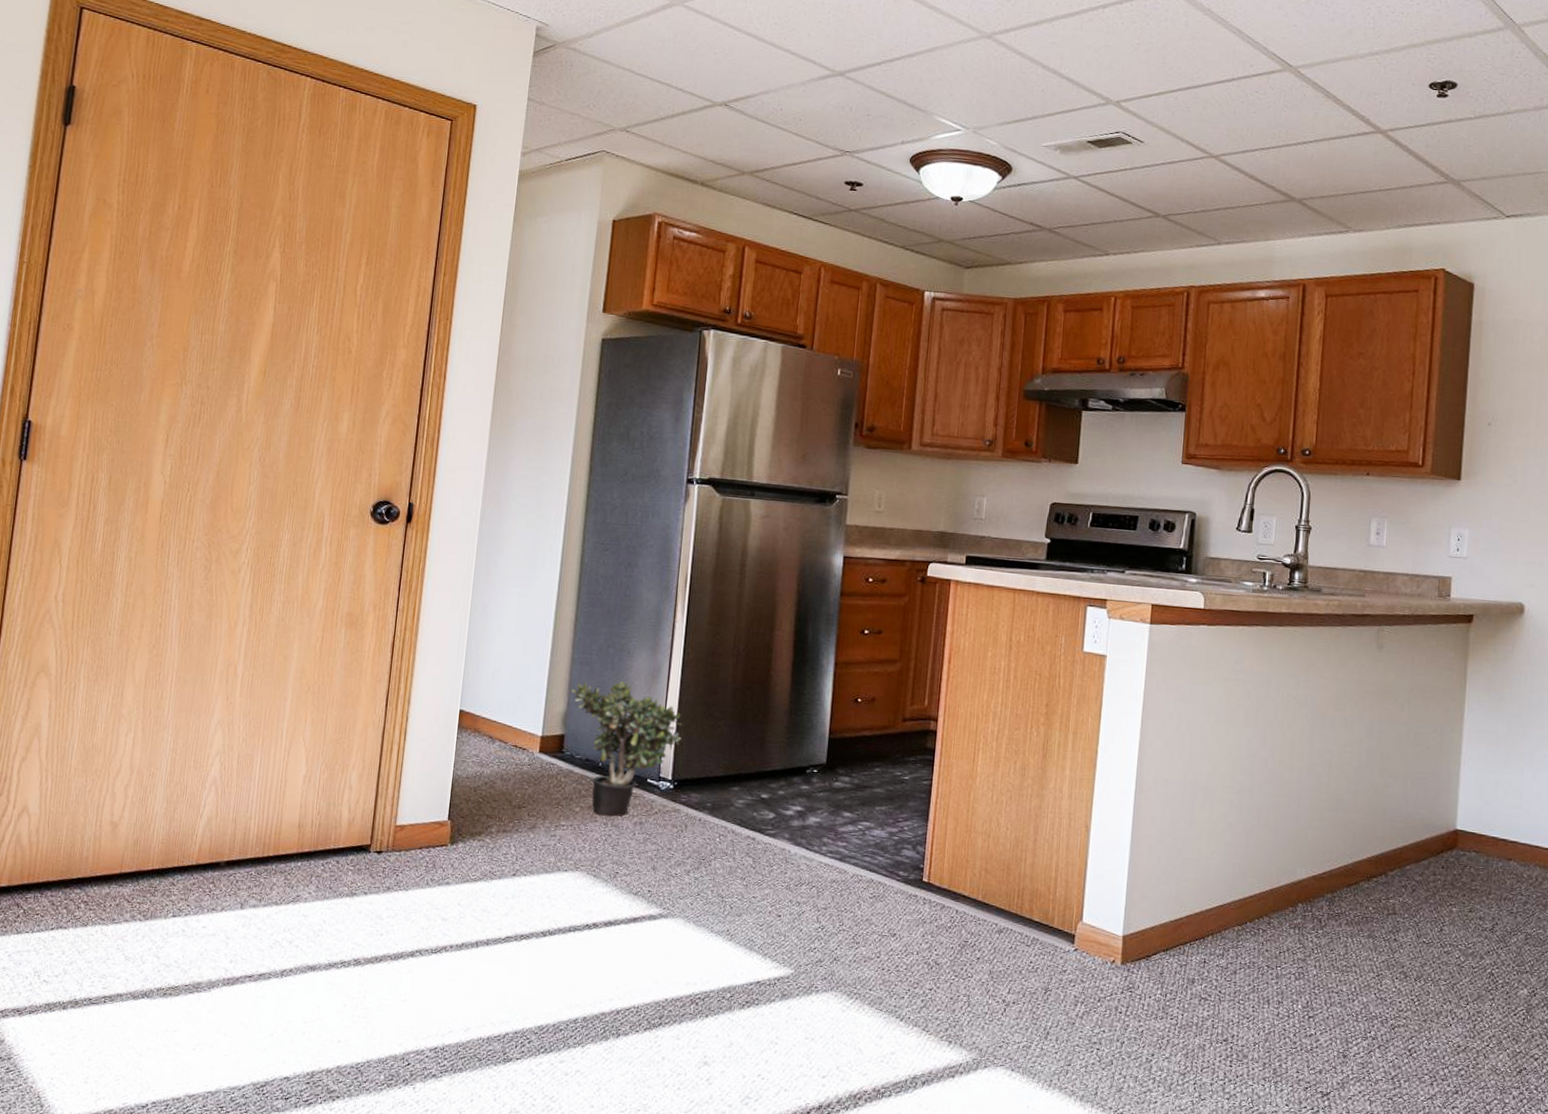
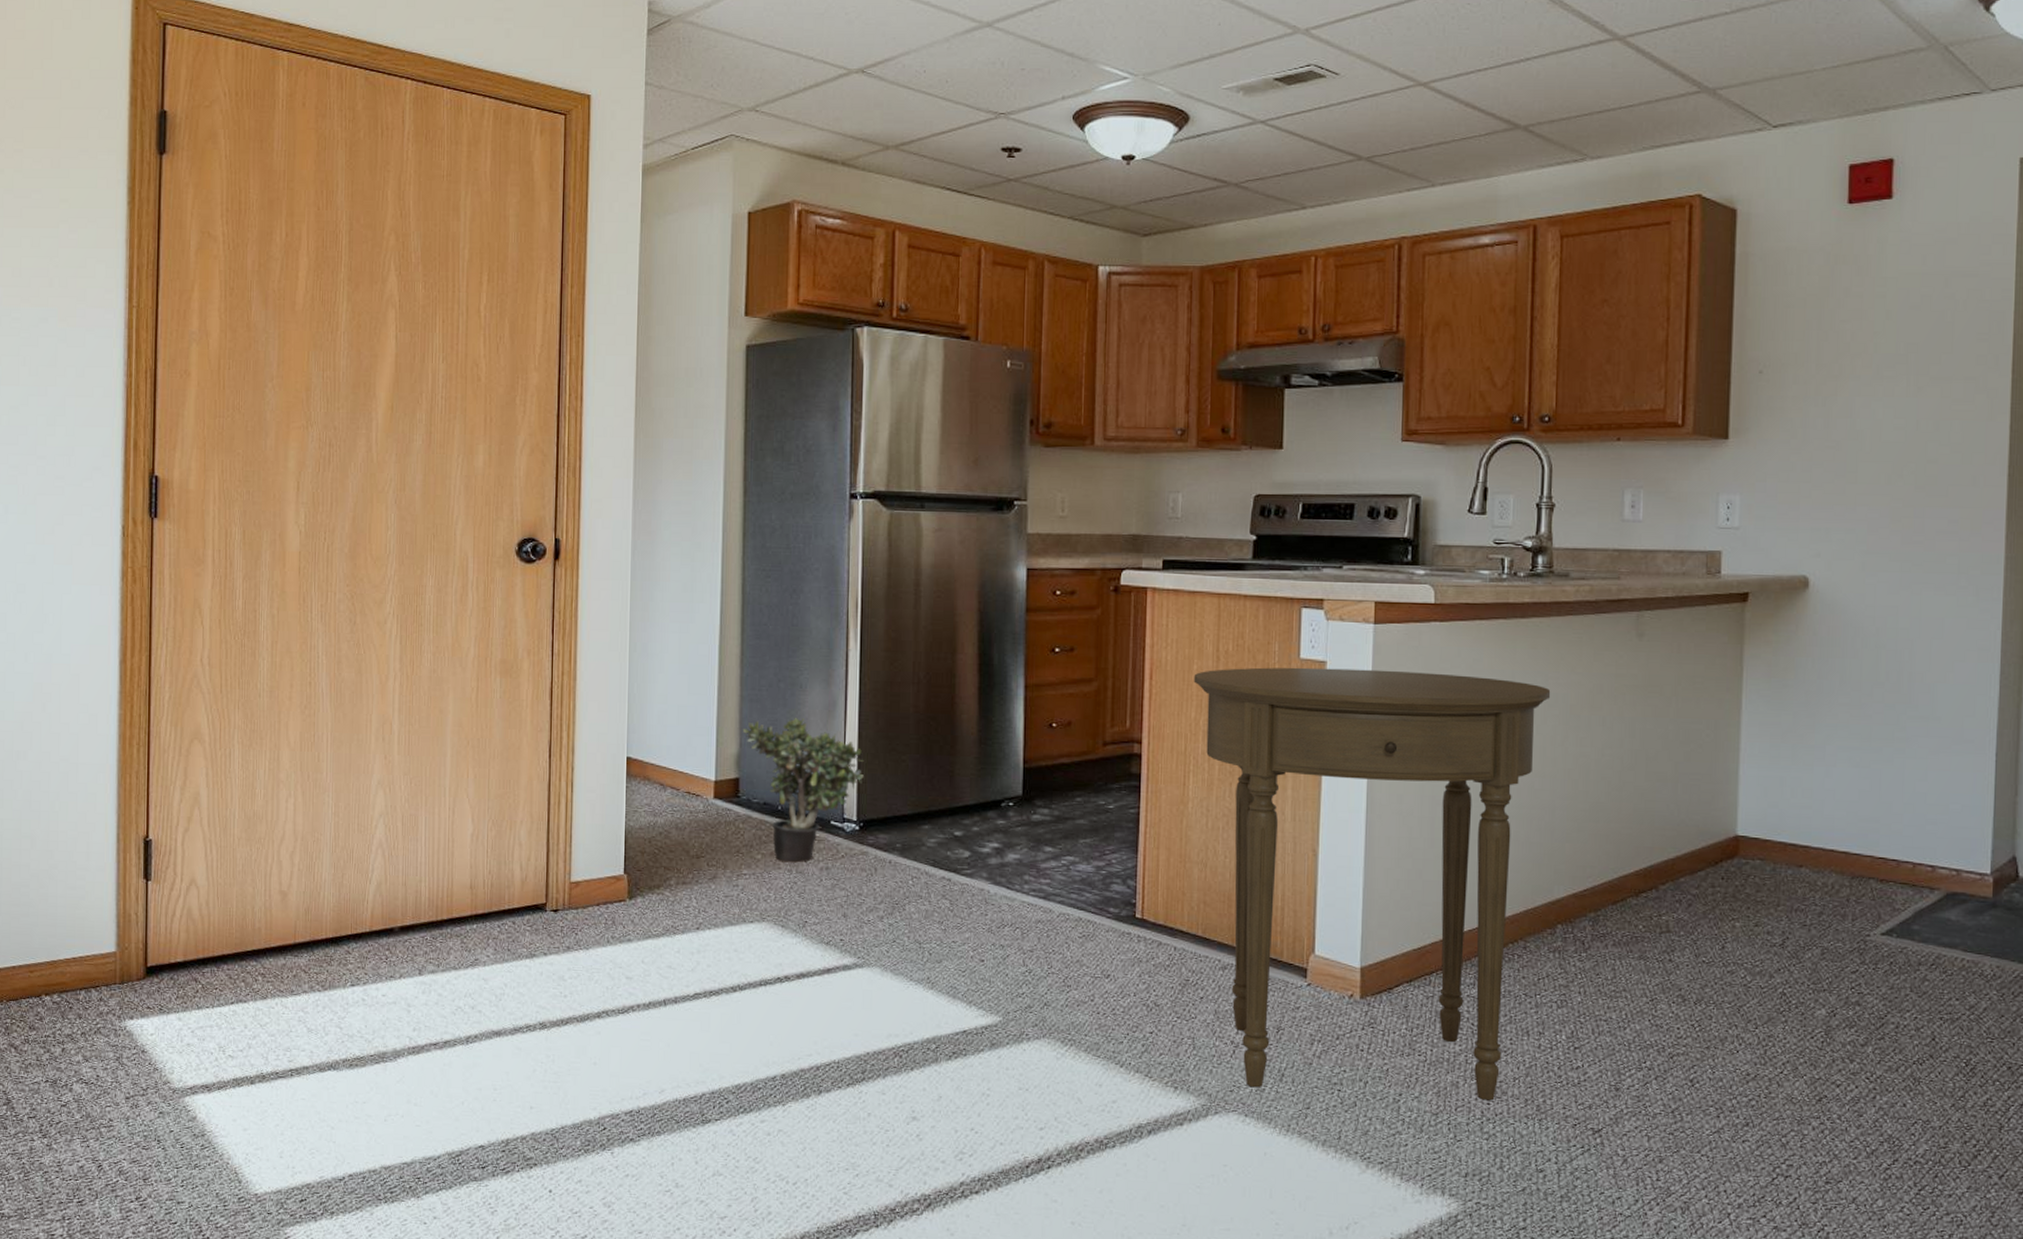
side table: none [987,657,1301,1063] -> present [1193,667,1551,1101]

